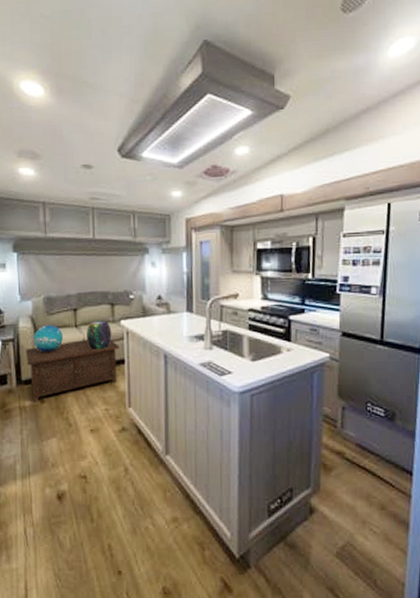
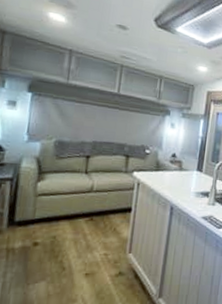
cabinet: present [26,339,120,403] -> none [24,186,129,245]
decorative globe: present [33,325,64,353] -> none [35,168,71,196]
decorative urn: present [86,320,112,350] -> none [95,169,123,198]

